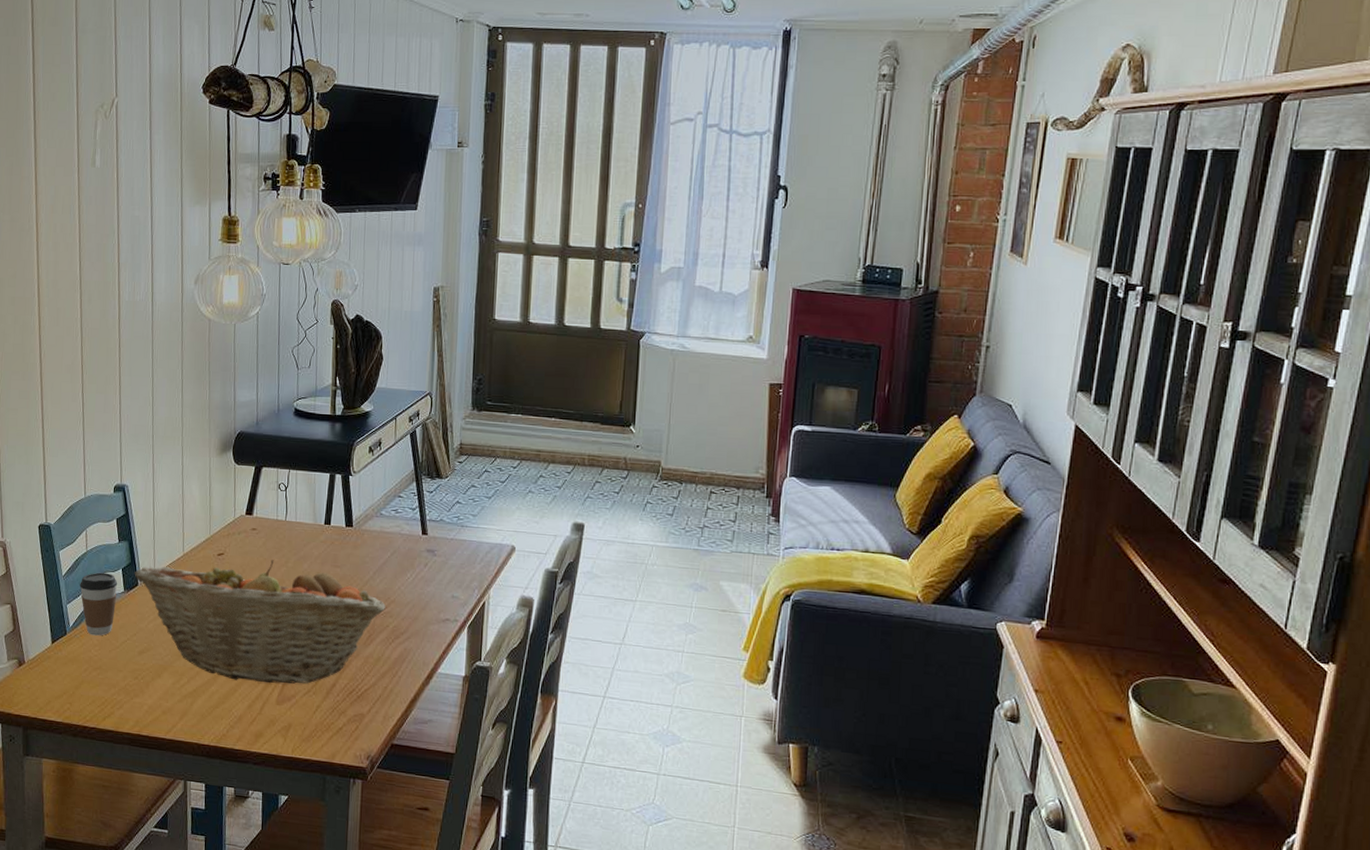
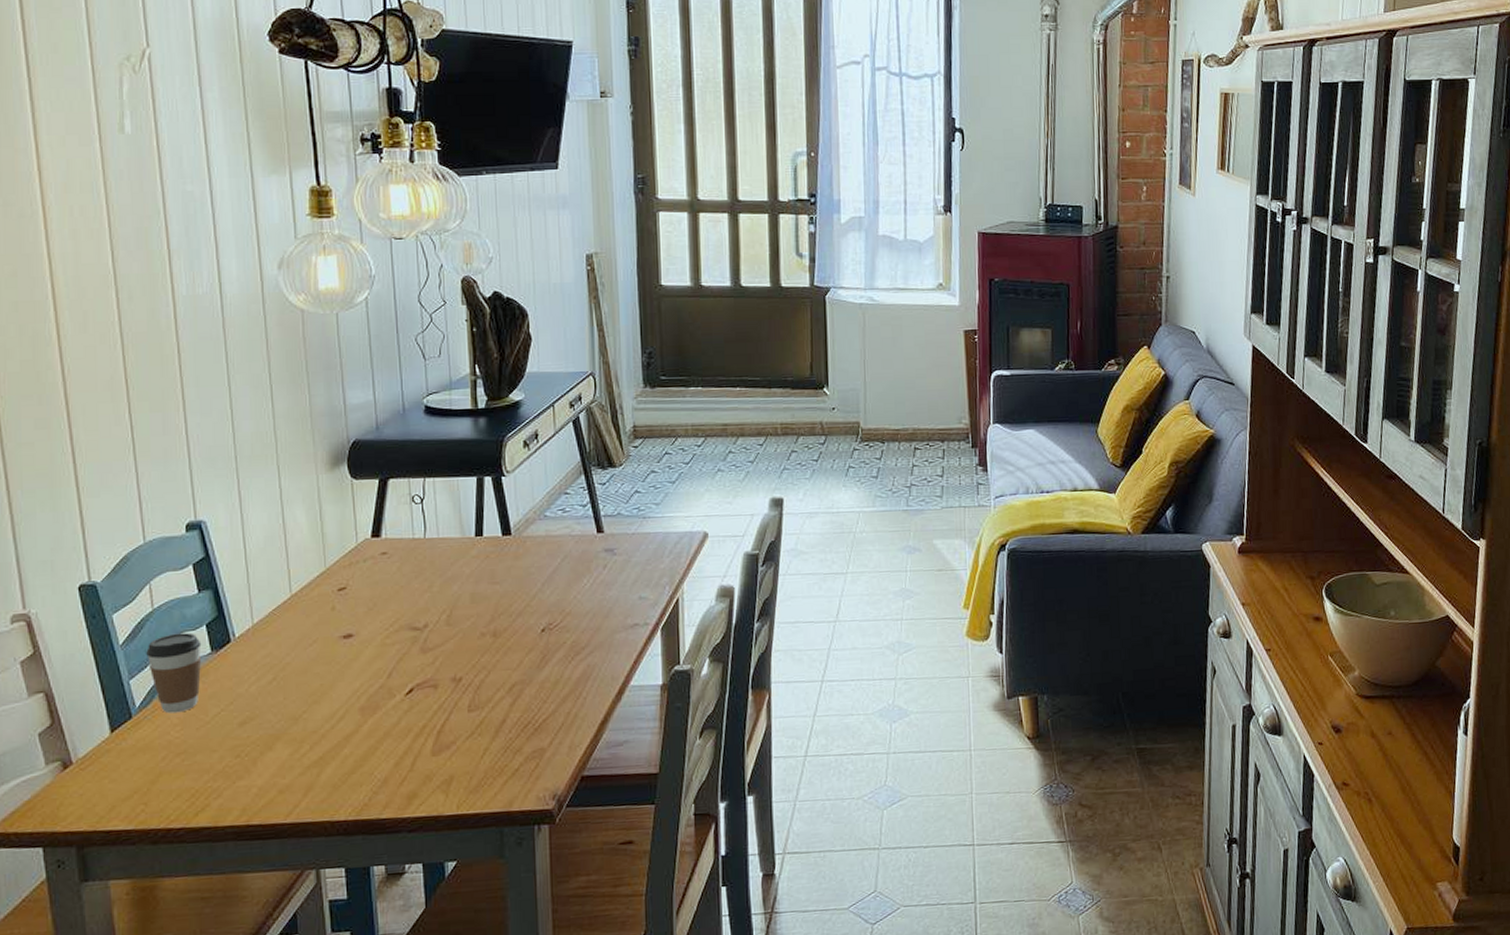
fruit basket: present [134,560,386,684] -> none [223,586,560,737]

